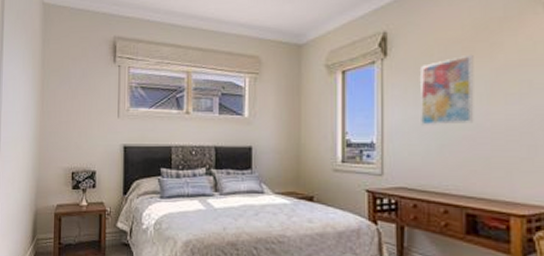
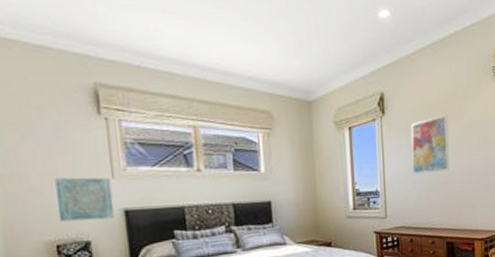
wall art: none [77,115,116,153] -> present [55,177,115,222]

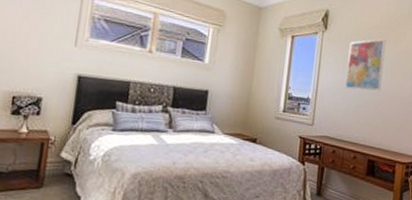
wall art: present [55,177,115,222] -> none [22,38,73,81]

